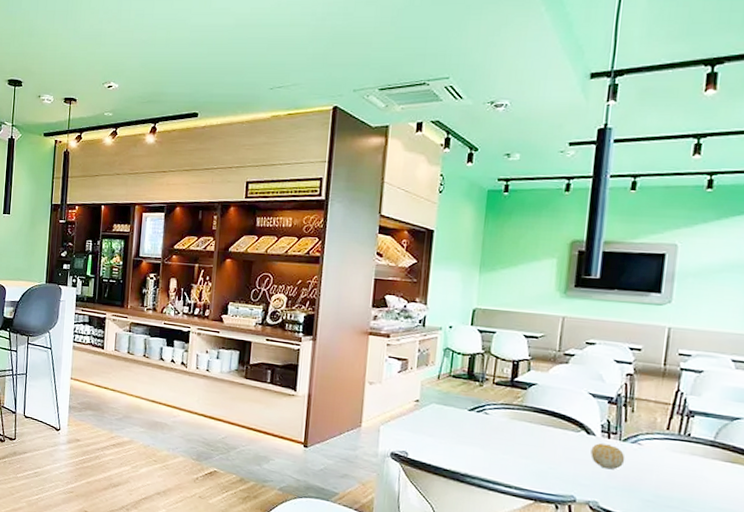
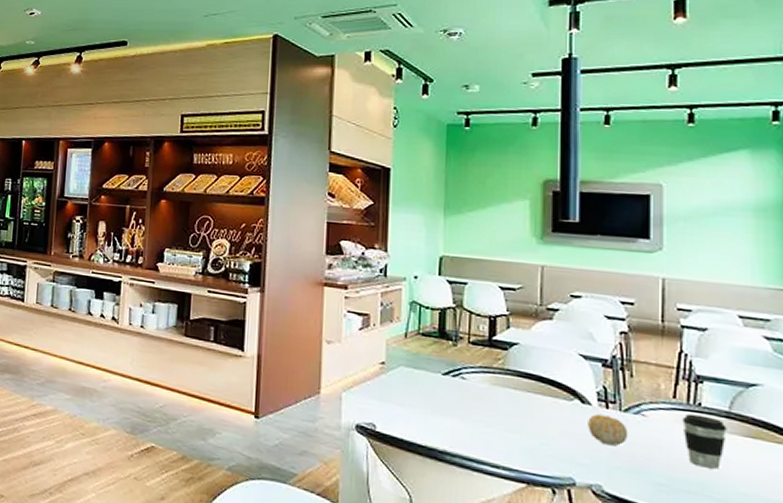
coffee cup: none [672,442,711,489] -> present [682,413,727,470]

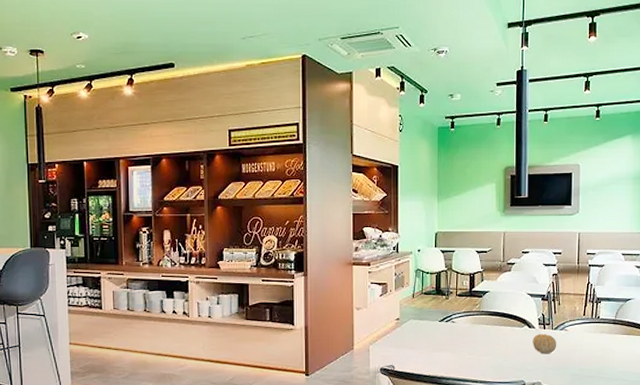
coffee cup: present [682,413,727,470] -> none [588,324,614,359]

